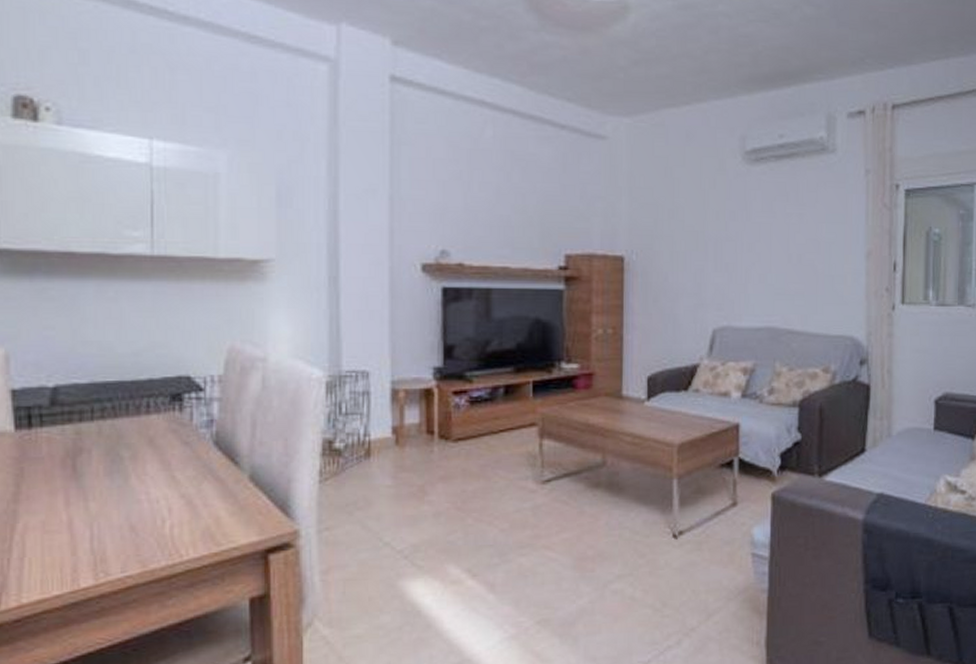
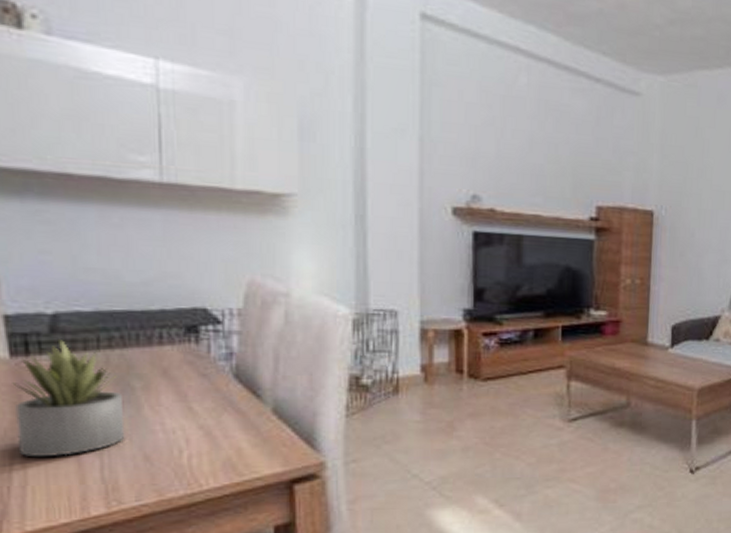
succulent plant: none [16,412,114,528] -> present [12,340,125,456]

